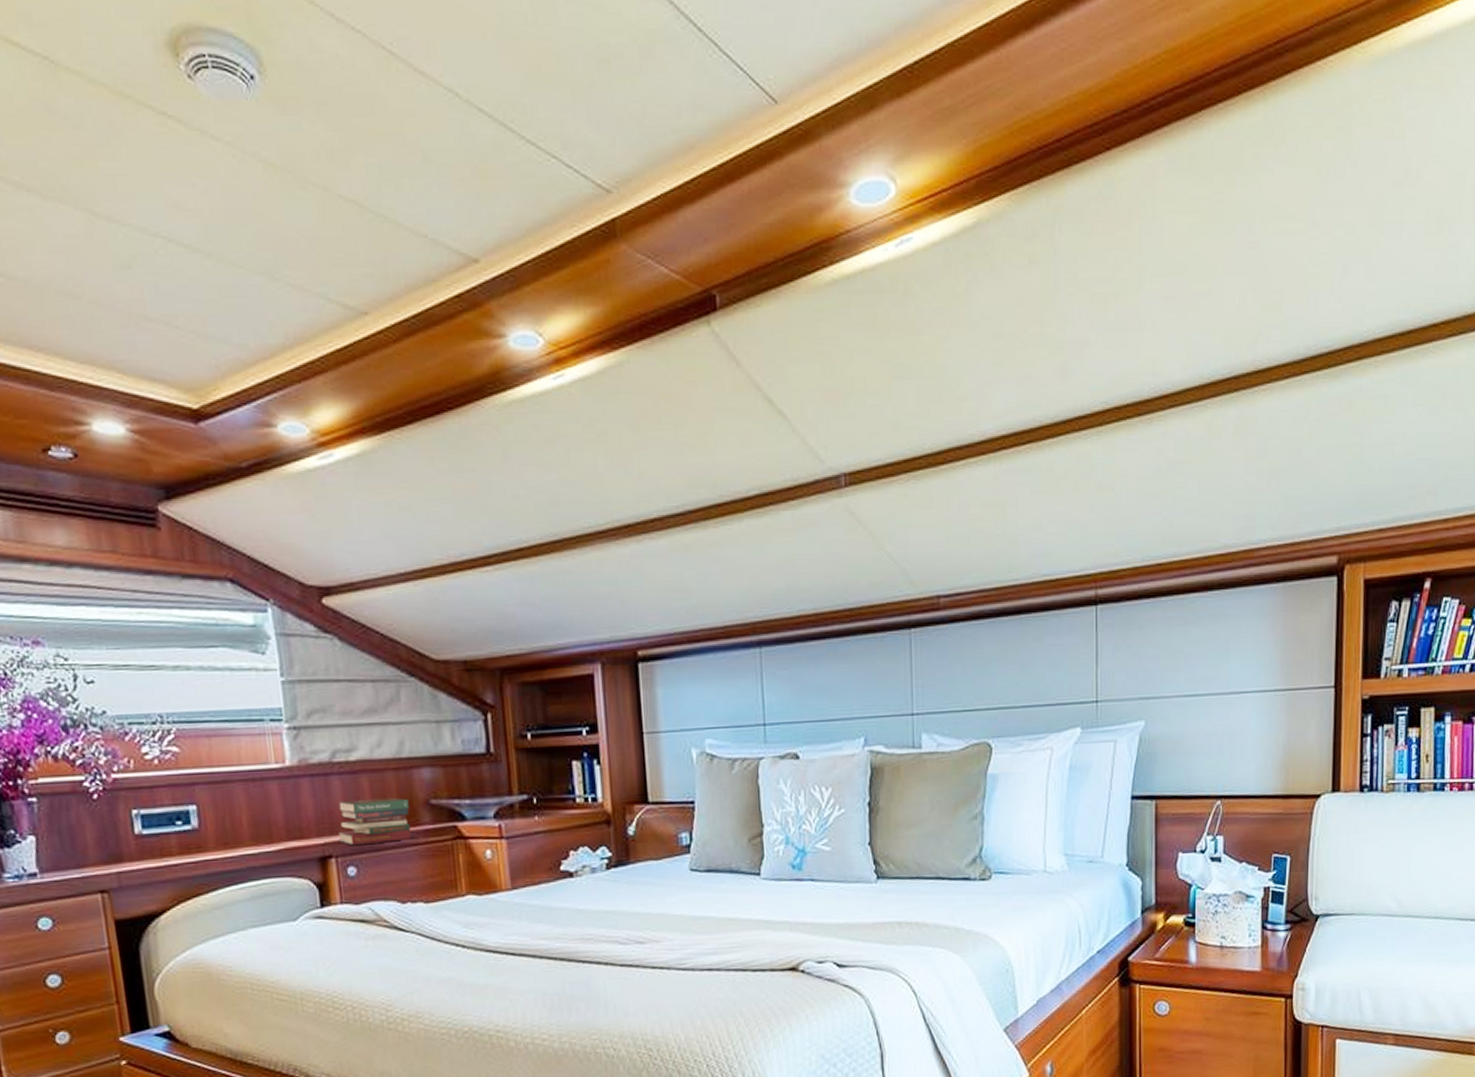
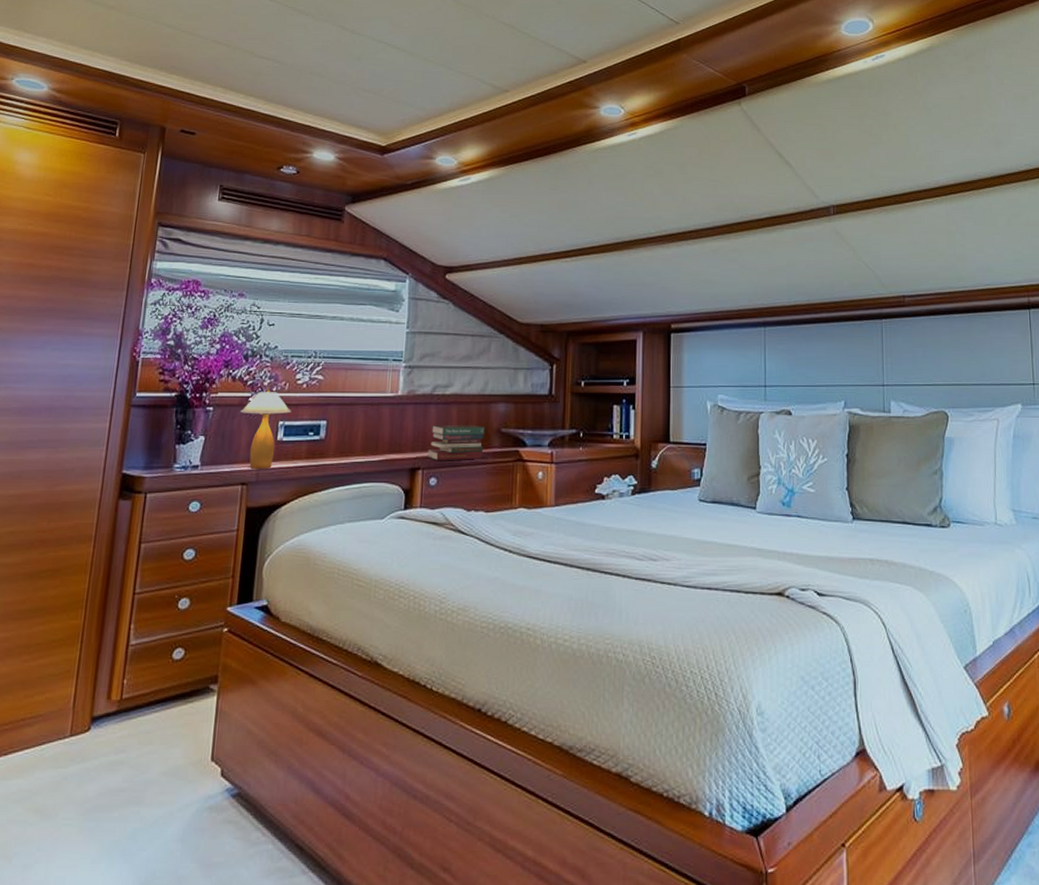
table lamp: none [76,764,146,874] -> present [240,385,292,470]

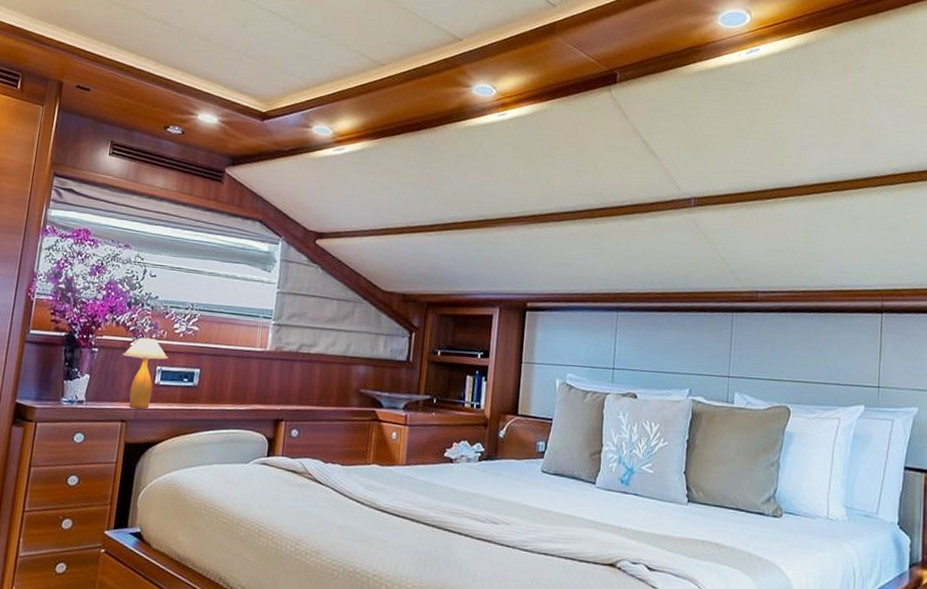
books: present [427,424,485,461] -> none [291,381,345,416]

